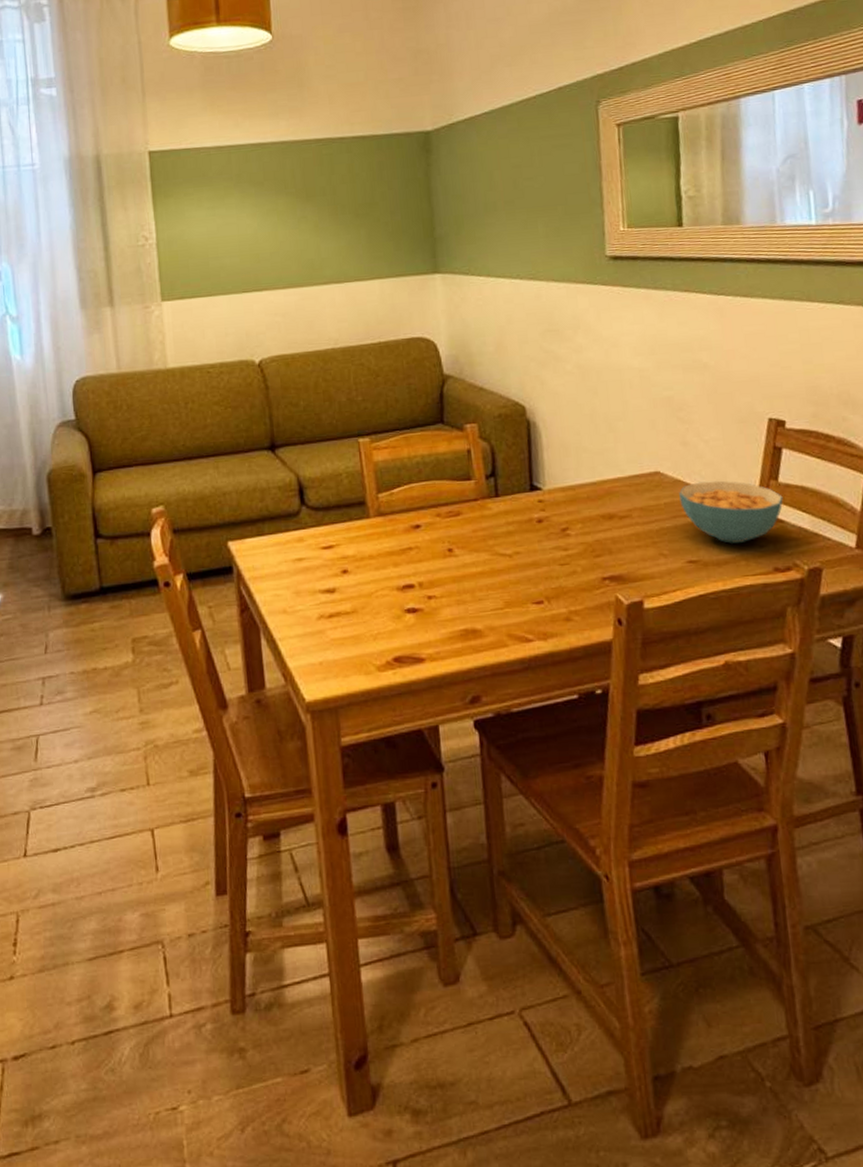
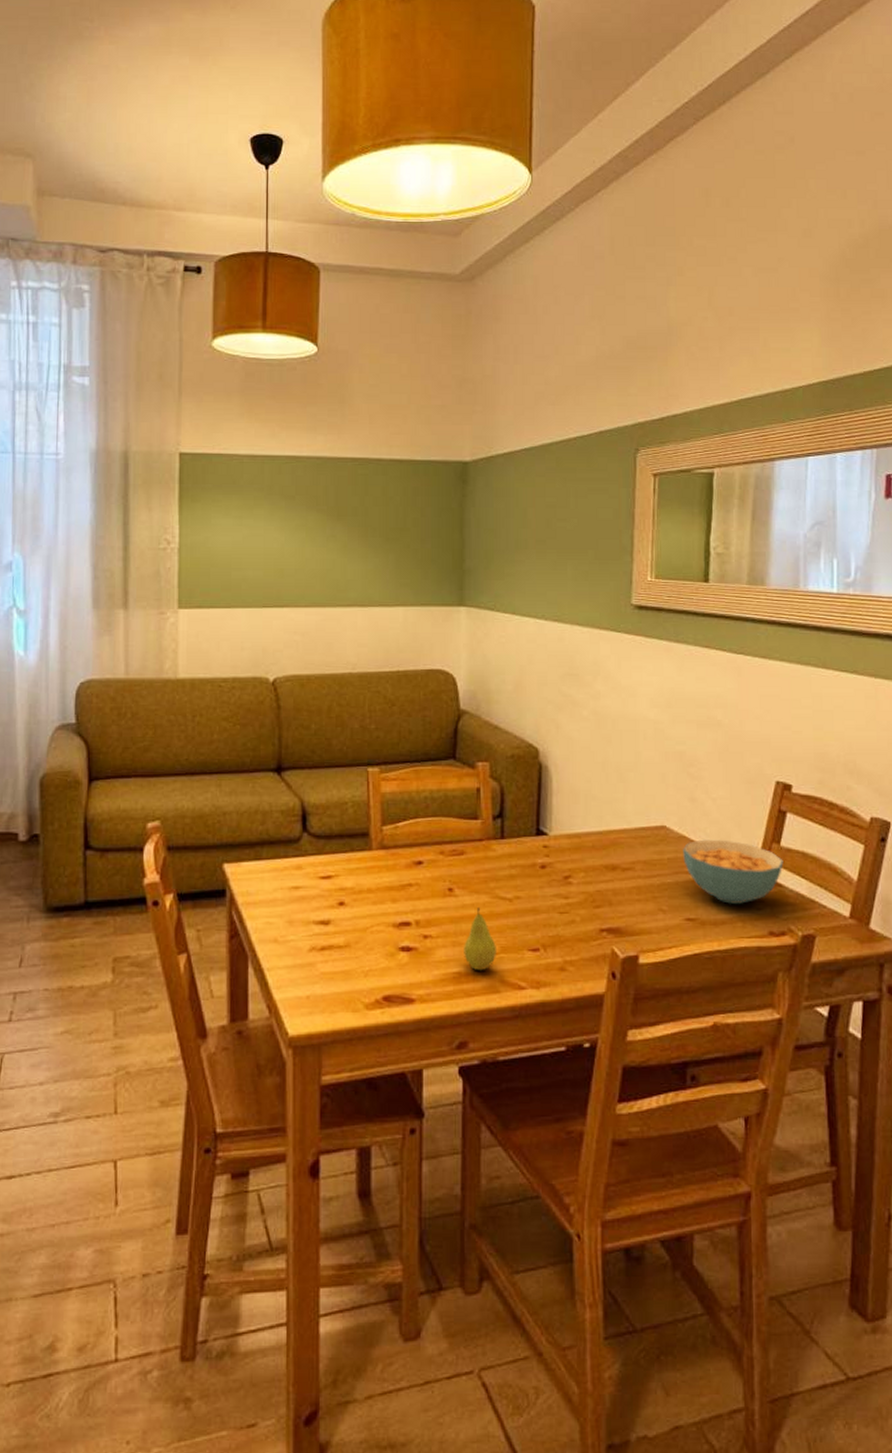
fruit: none [468,564,501,627] -> present [464,906,496,971]

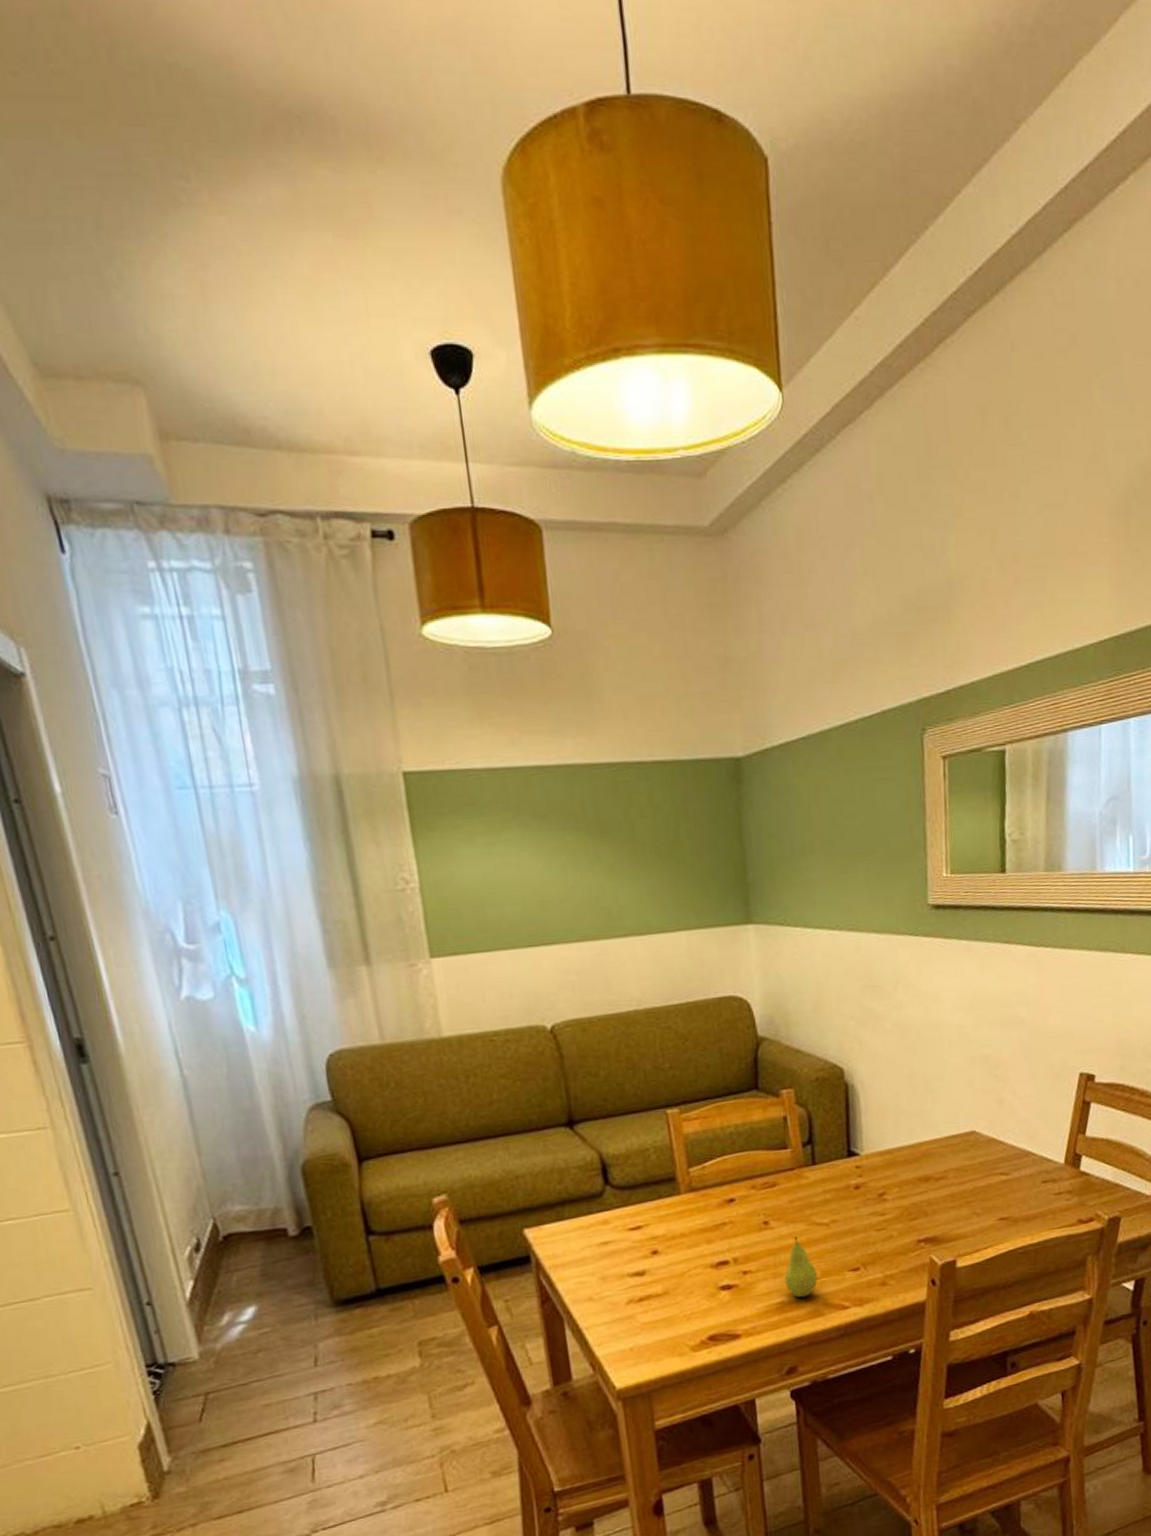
cereal bowl: present [683,839,784,904] -> none [993,1137,1089,1199]

